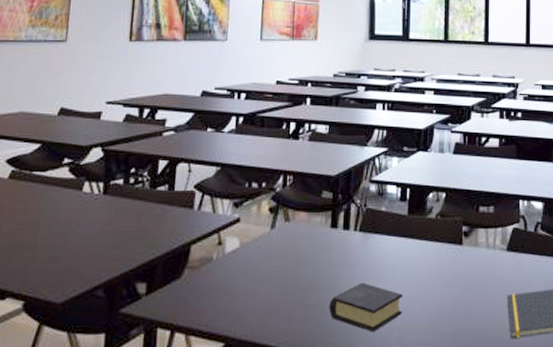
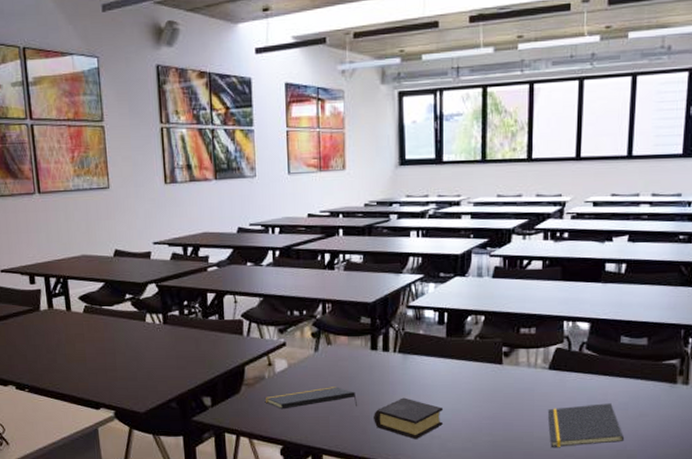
notepad: none [209,270,312,298] -> present [264,387,357,410]

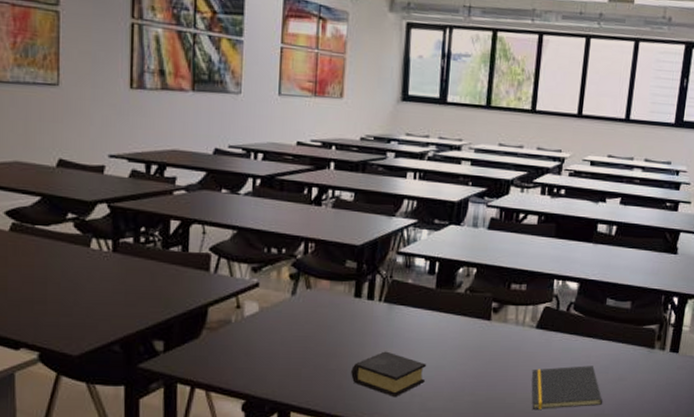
notepad: present [264,387,357,410] -> none [229,335,334,359]

